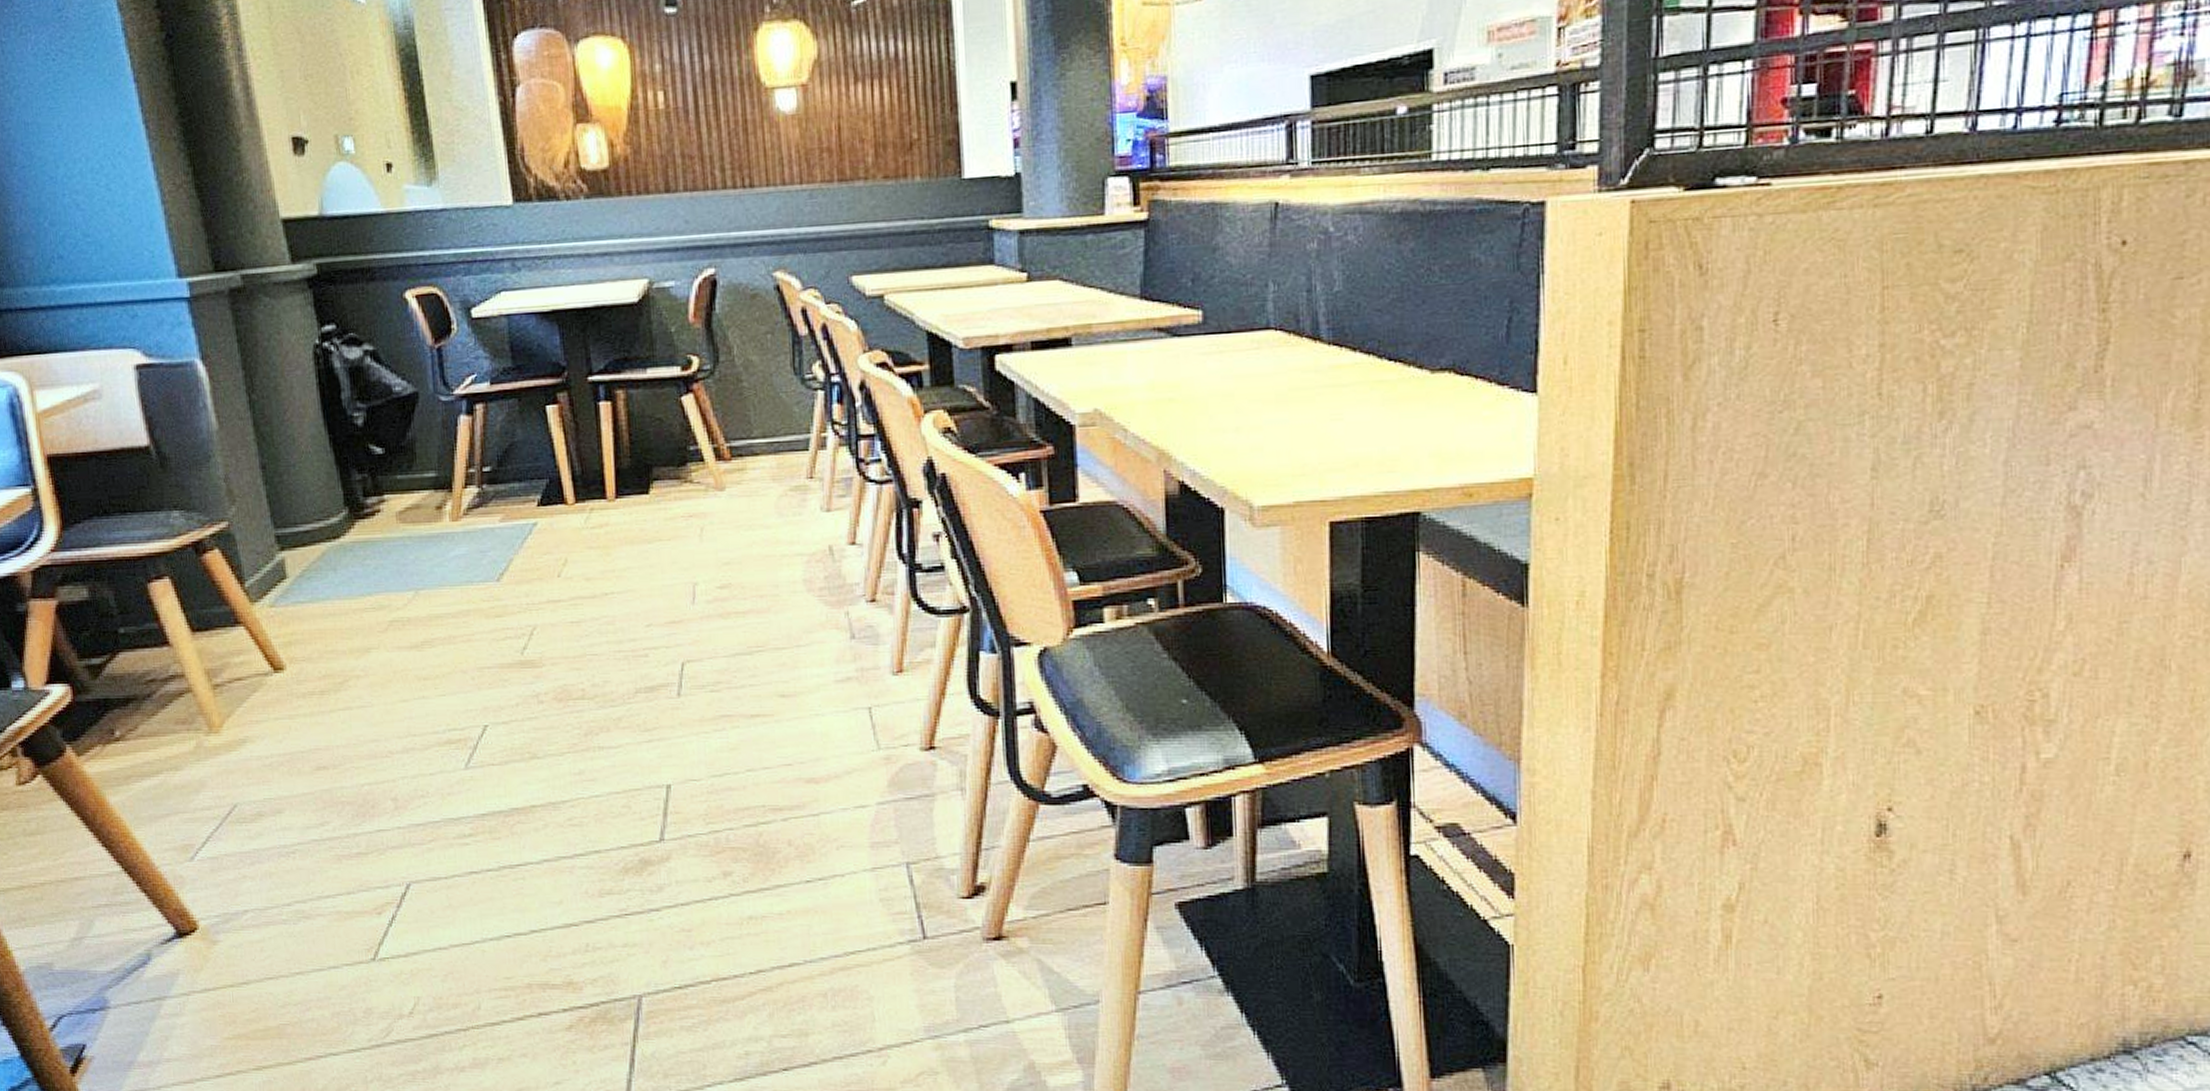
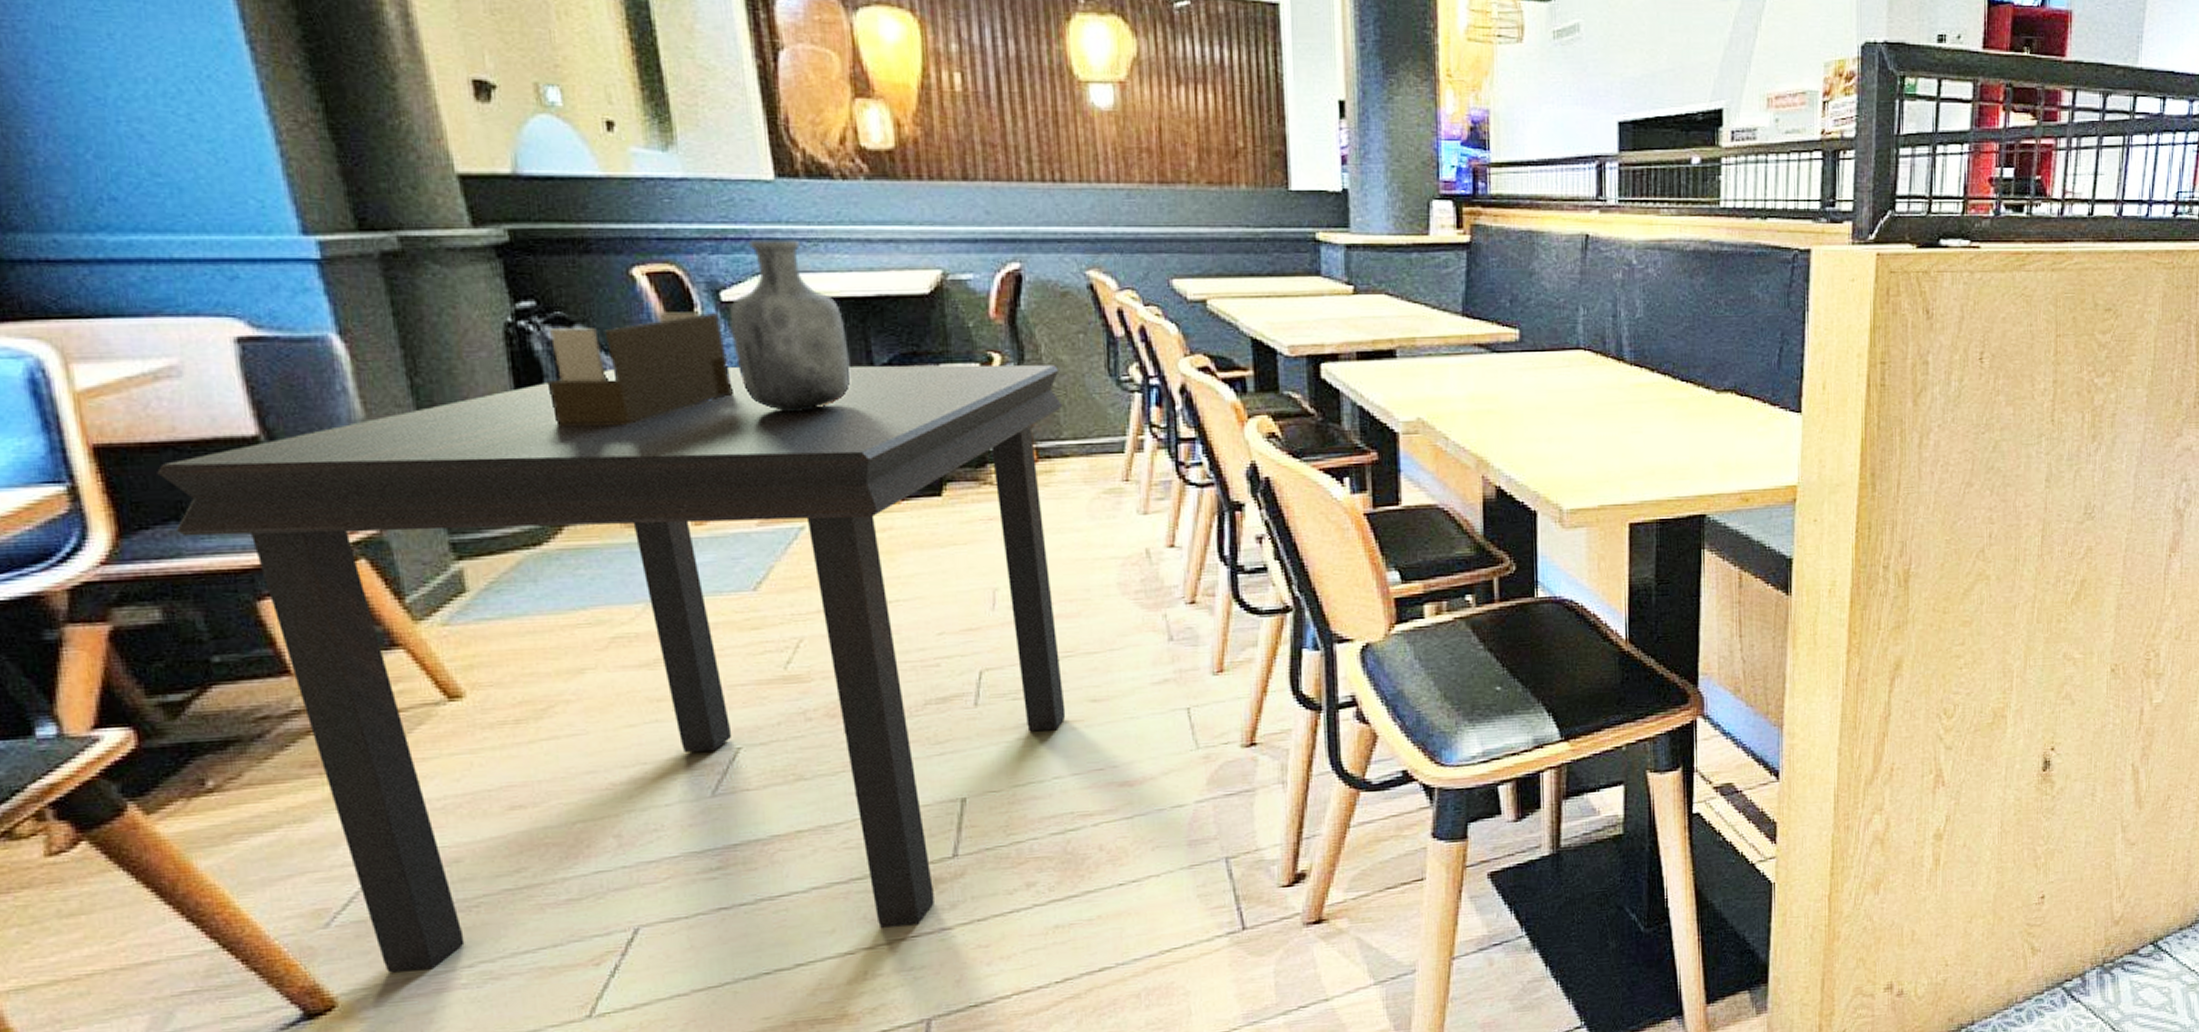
dining table: none [86,365,758,905] -> present [157,364,1066,973]
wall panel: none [343,327,481,433] -> present [547,310,733,426]
vase: none [478,258,574,416] -> present [729,239,851,411]

